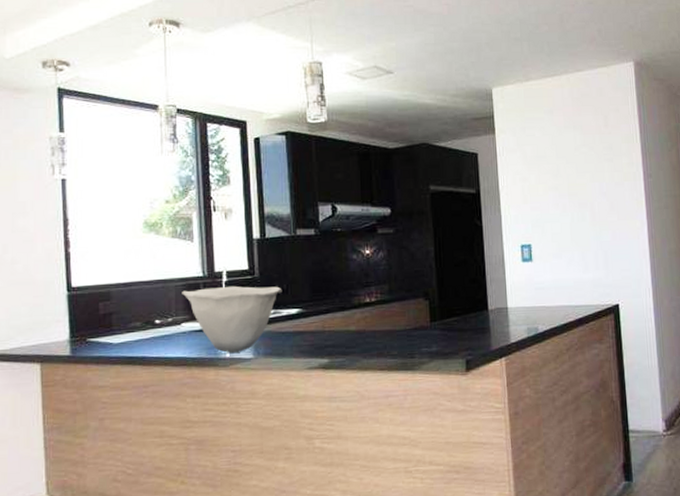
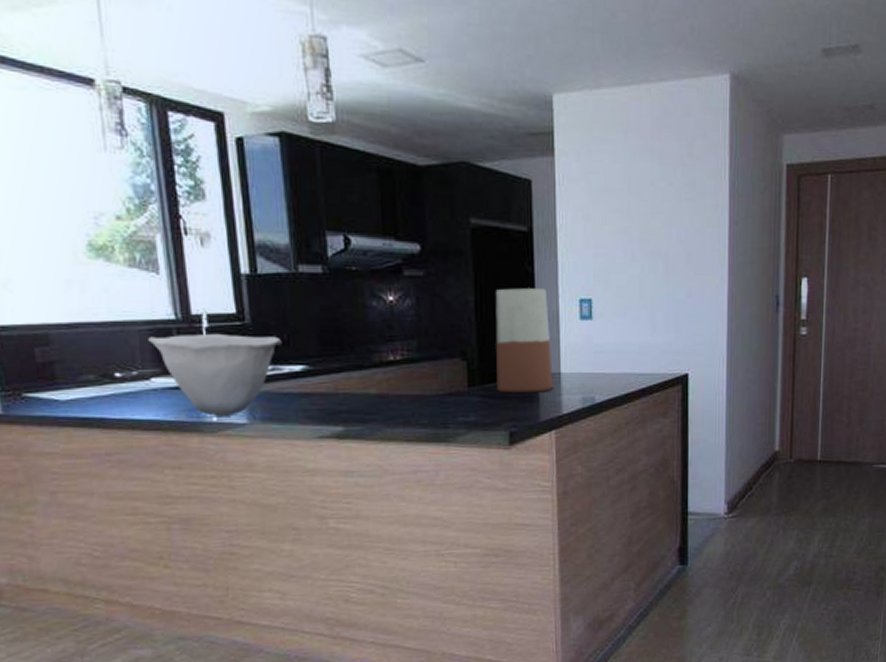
vase: none [451,238,502,328] -> present [495,288,553,394]

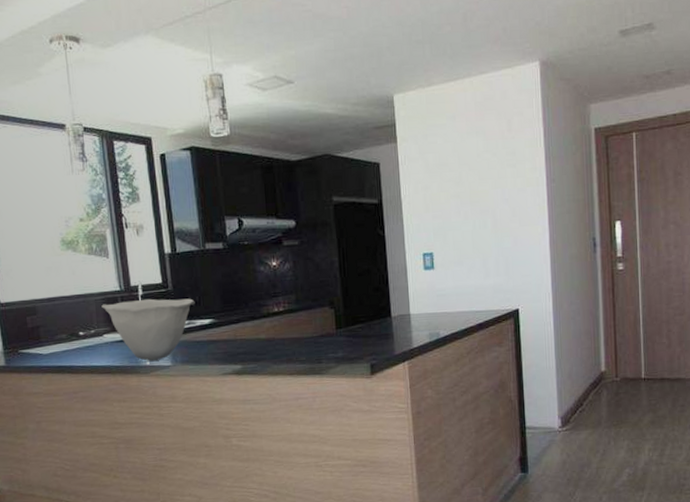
vase: present [495,288,553,394] -> none [354,247,405,334]

